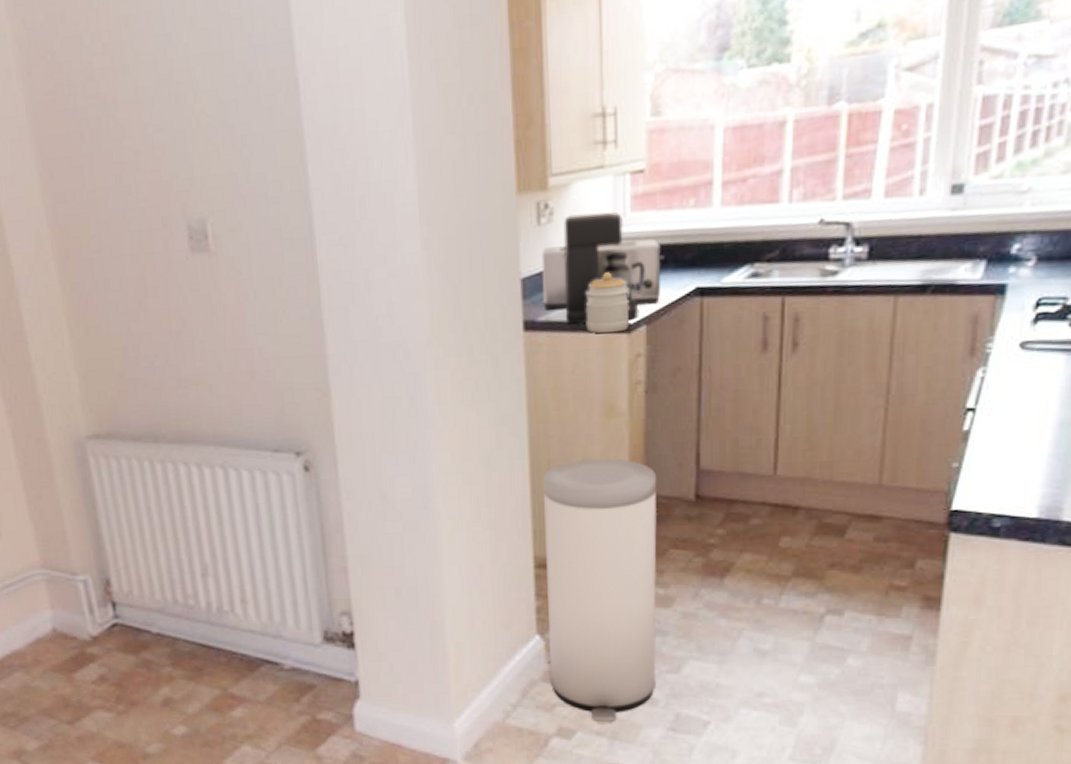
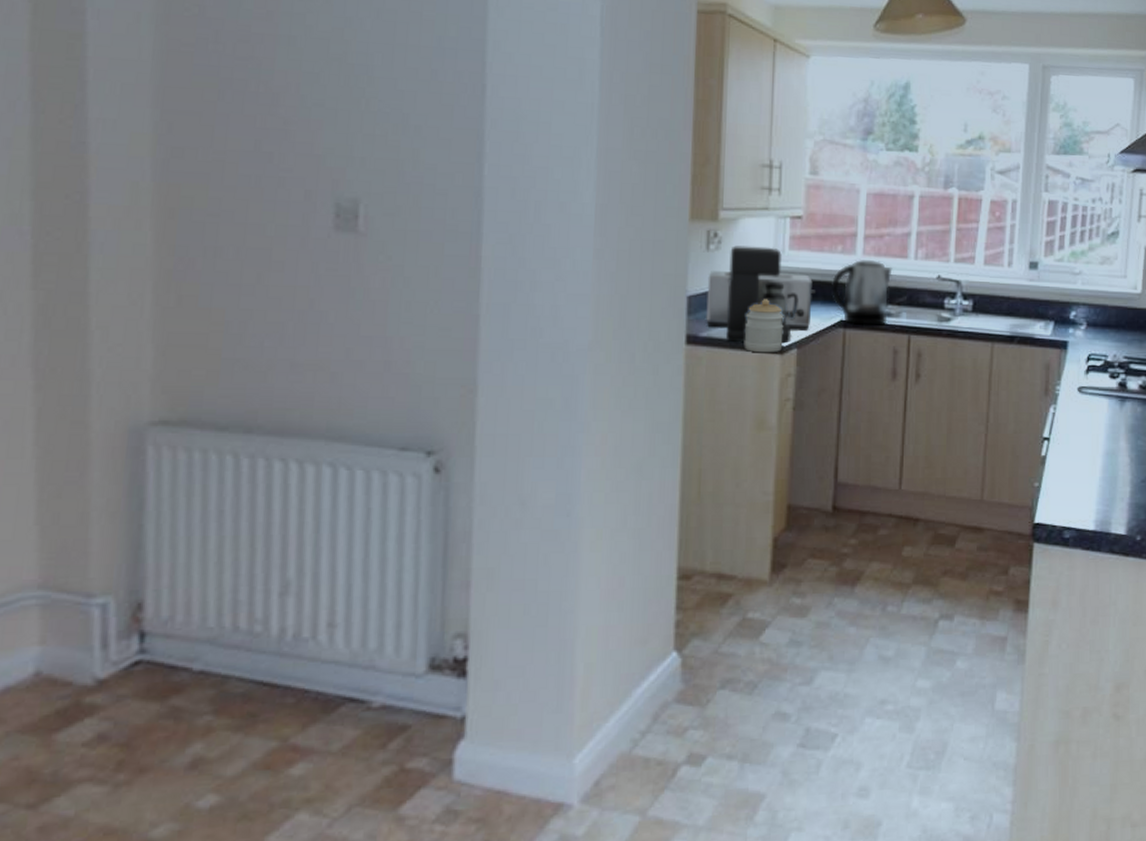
pedal bin: present [543,458,657,723] -> none [683,469,800,745]
kettle: none [682,210,760,292] -> present [830,260,893,325]

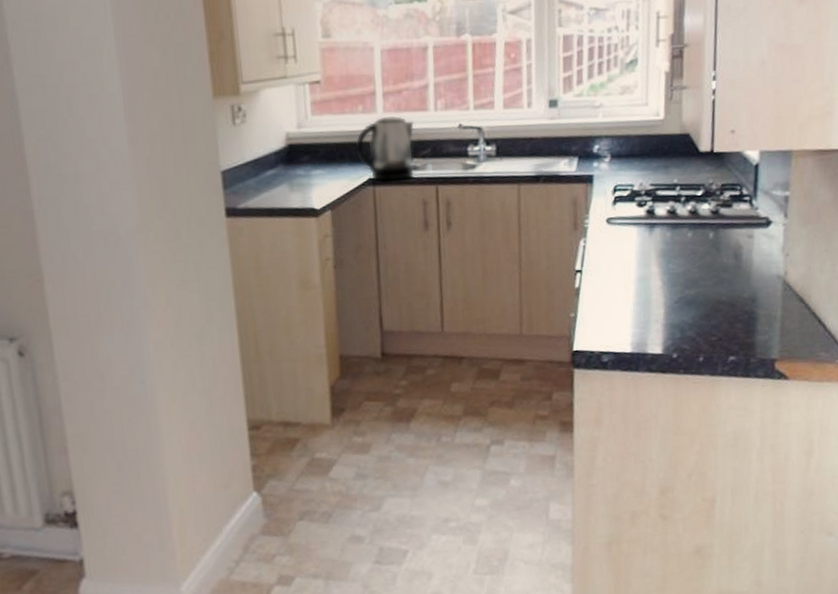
toaster: present [706,271,815,330] -> none [237,137,342,198]
coffee maker: present [727,245,799,342] -> none [255,114,327,210]
jar: present [744,299,784,353] -> none [277,166,317,218]

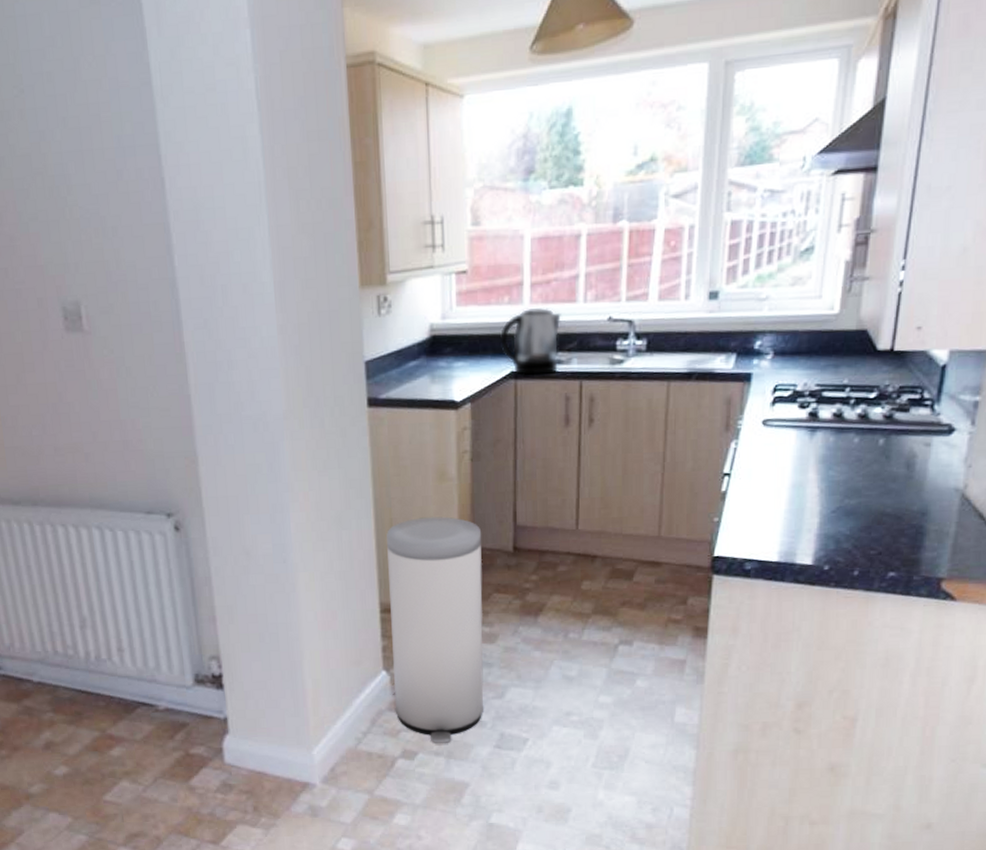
pedal bin: none [251,326,361,566] -> present [386,516,484,744]

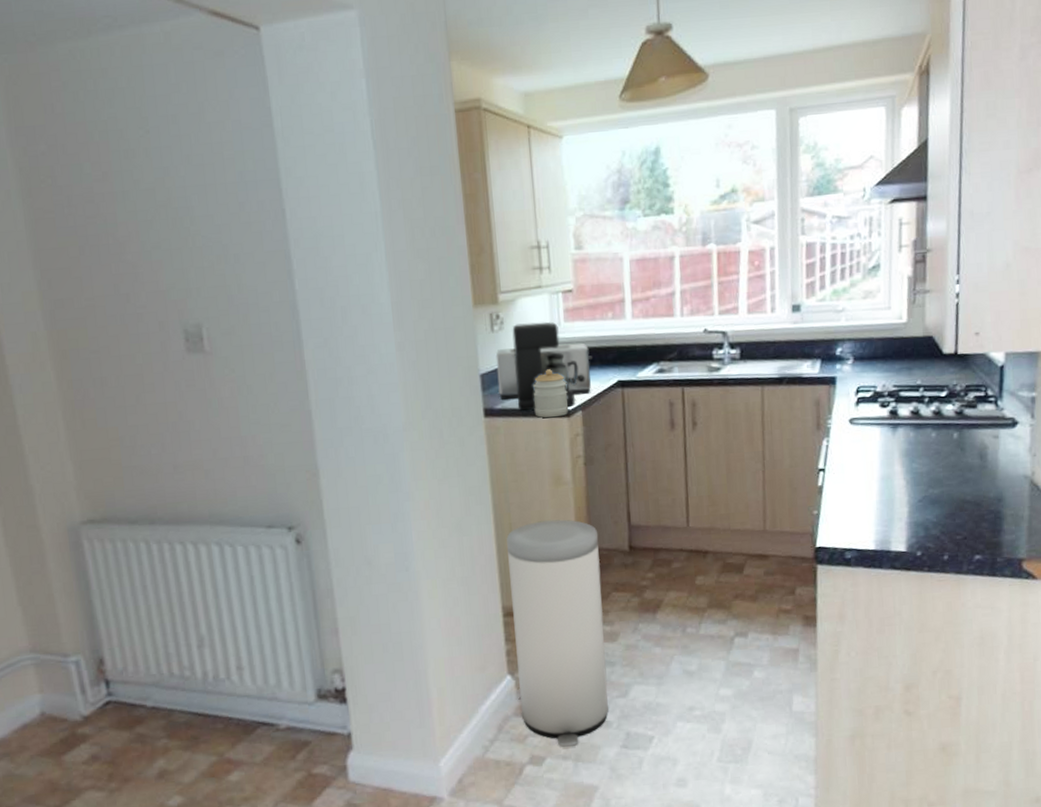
toaster: none [382,329,485,389] -> present [495,342,592,400]
coffee maker: none [400,305,469,401] -> present [512,321,579,411]
jar: none [419,357,457,410] -> present [532,369,569,418]
kettle: present [499,308,561,375] -> none [605,322,661,384]

